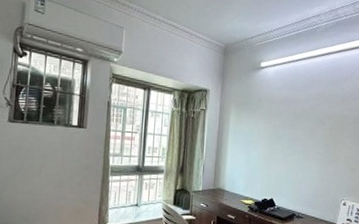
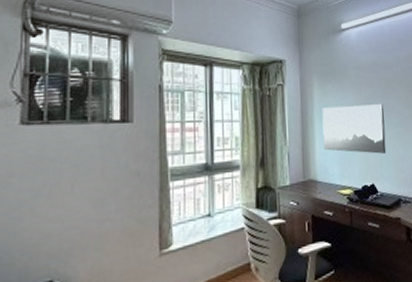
wall art: none [234,131,290,175] -> present [322,103,387,154]

